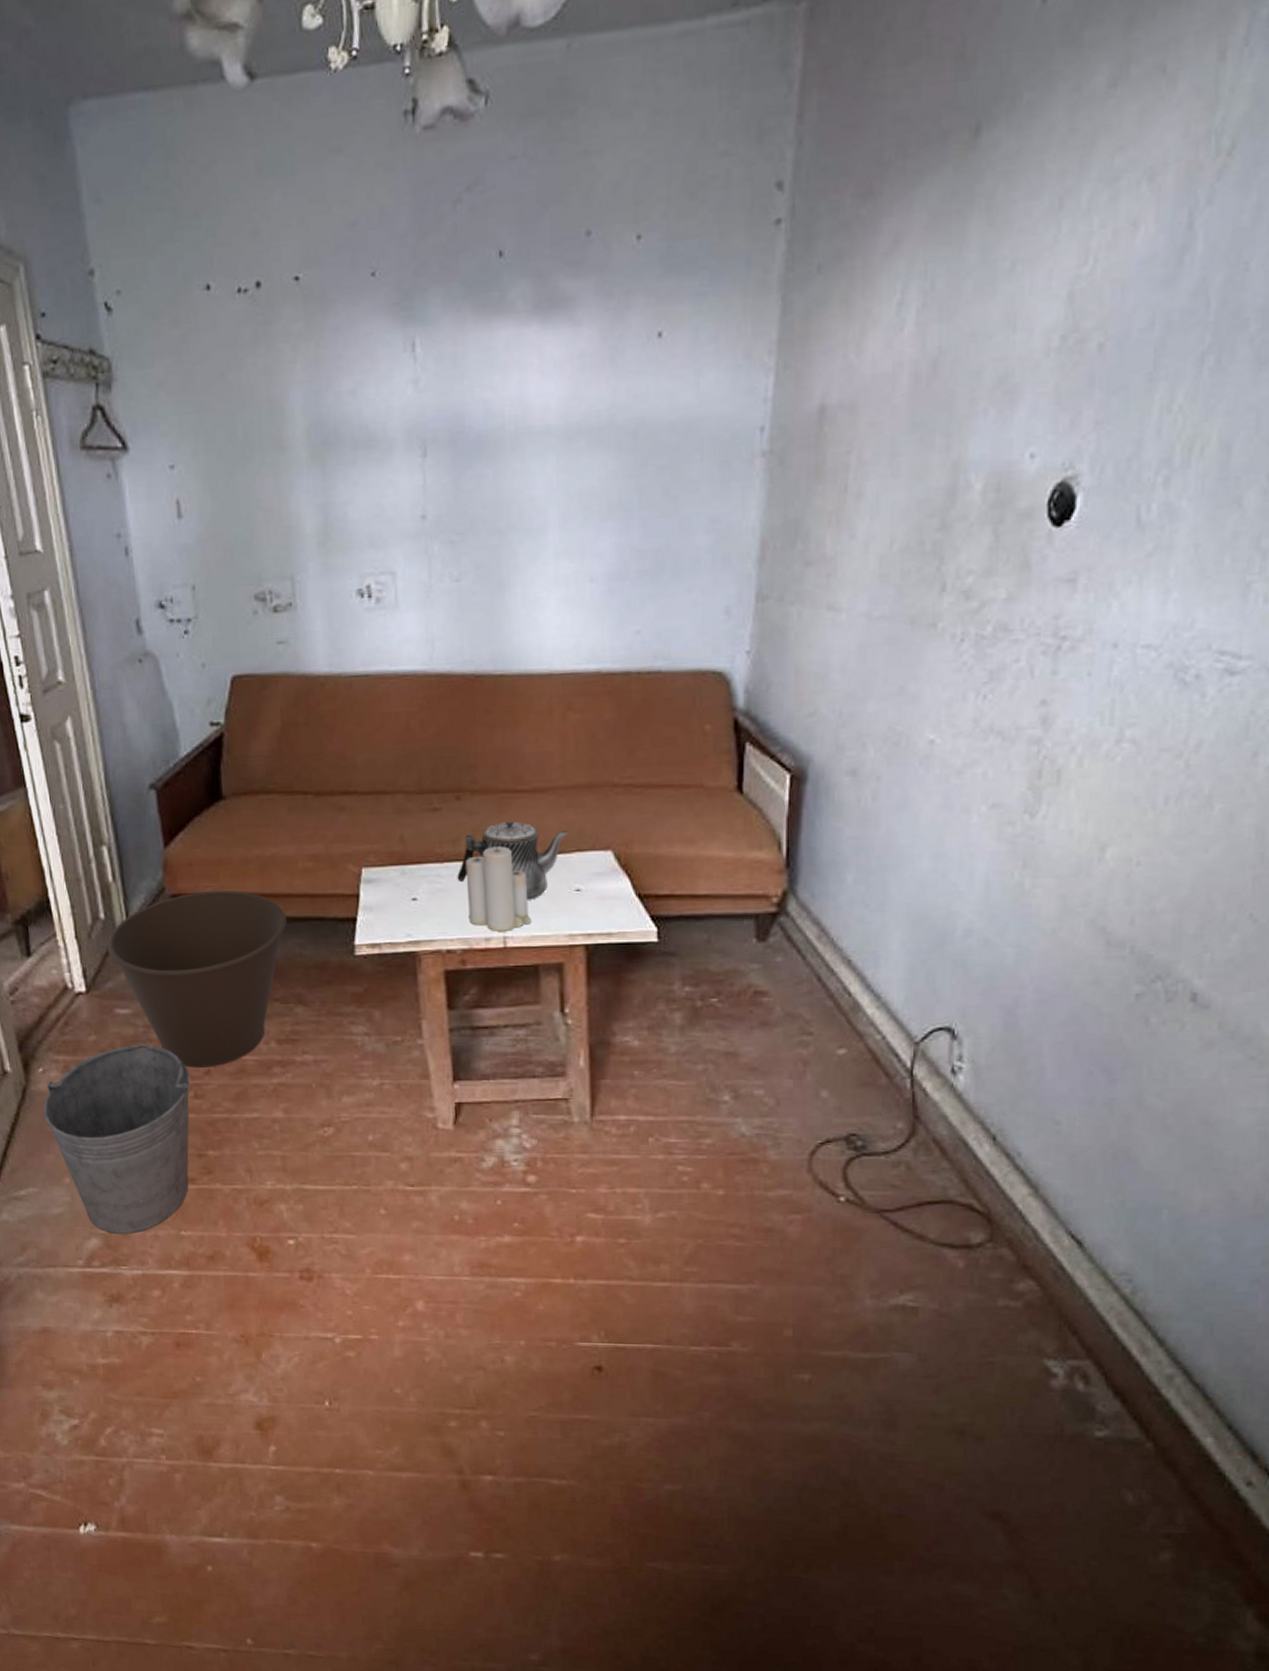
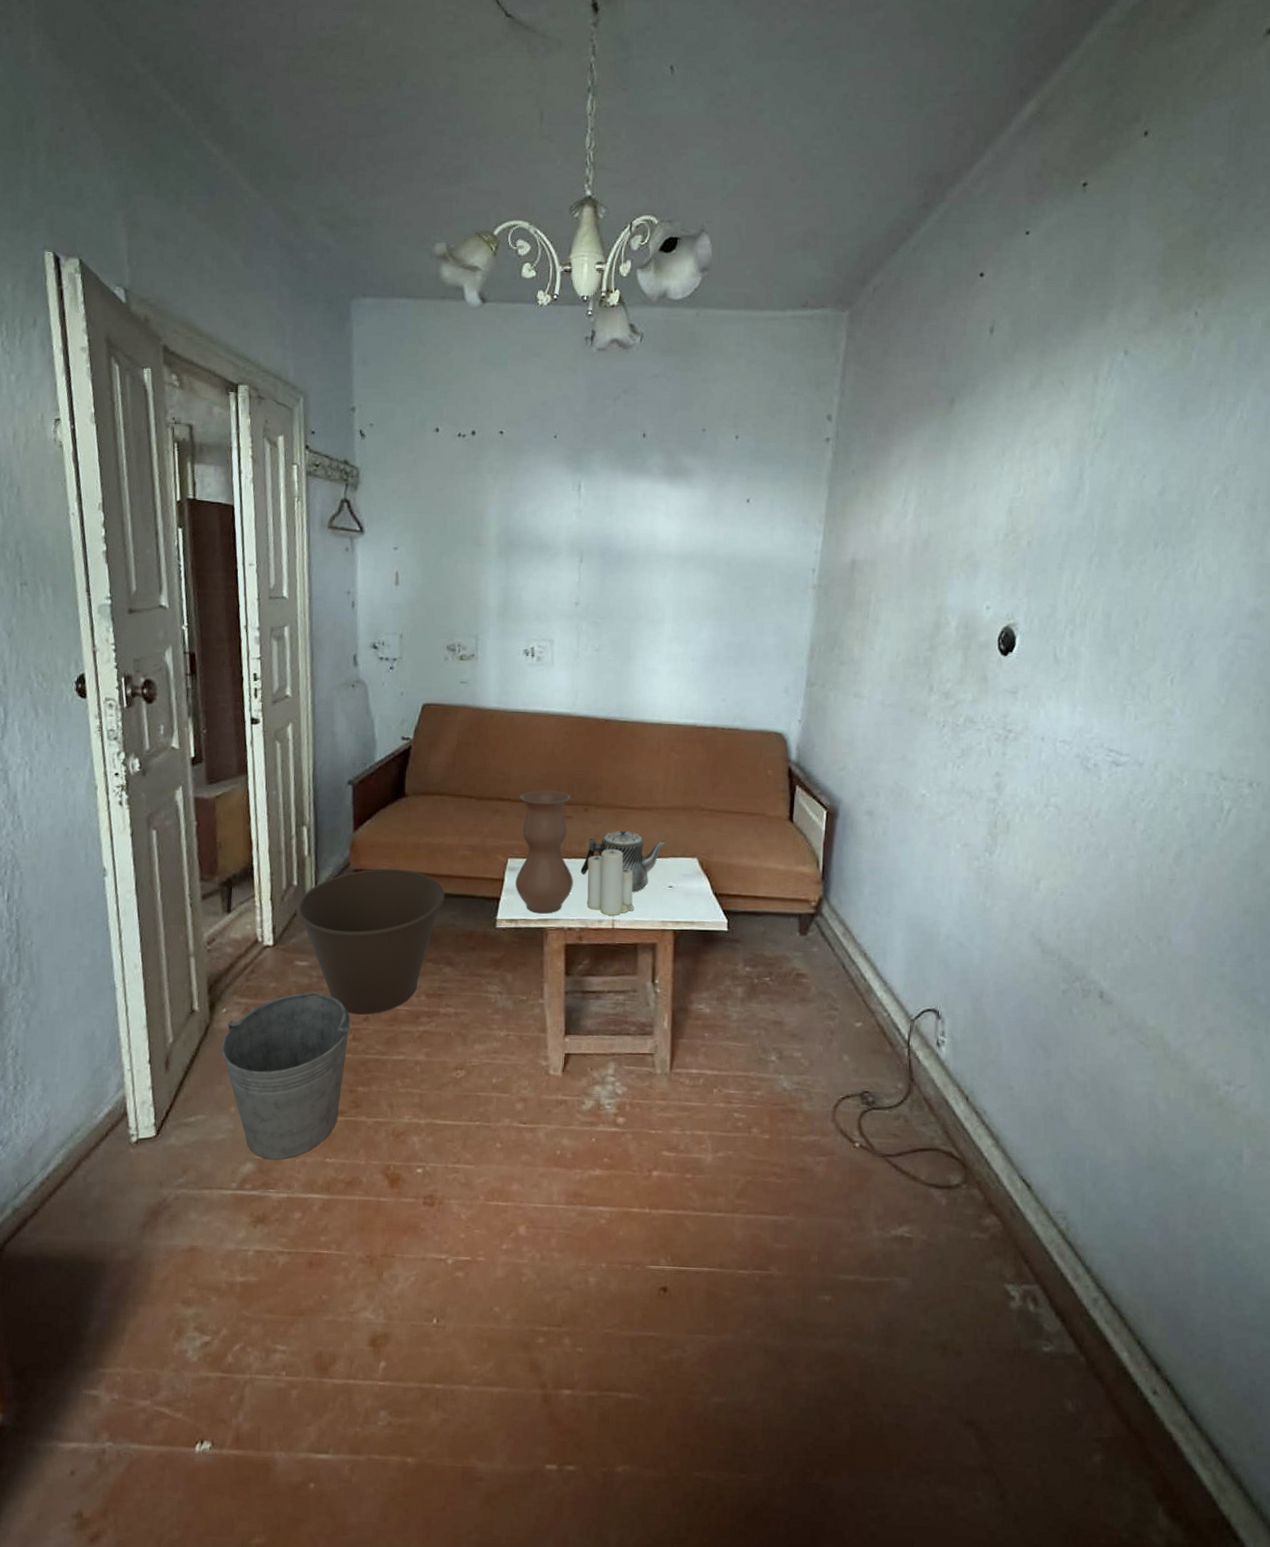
vase: none [368,776,449,935] -> present [515,790,573,914]

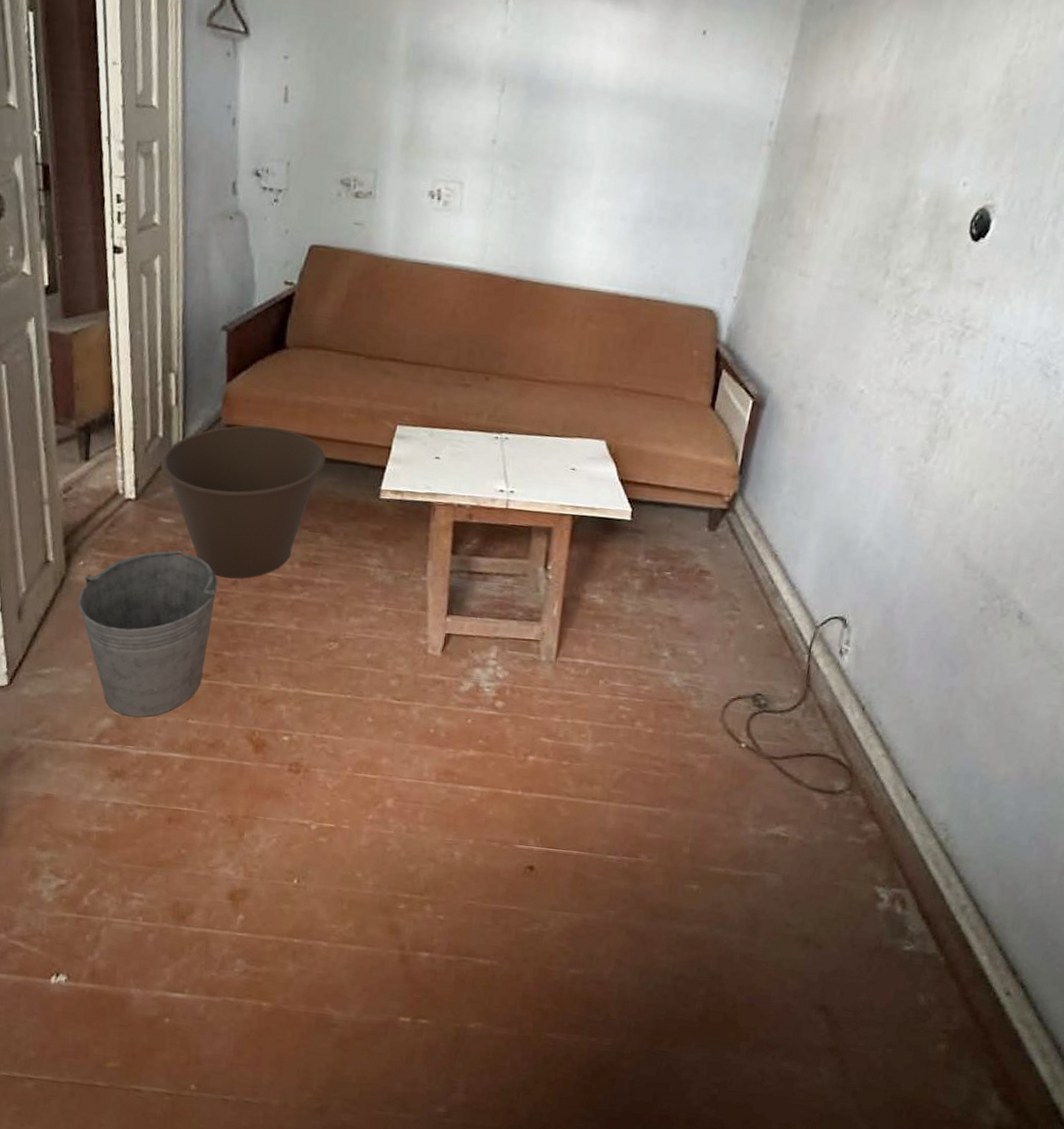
vase: present [515,790,573,914] -> none [403,353,471,488]
teapot: present [580,830,668,892] -> none [476,404,575,472]
candle: present [587,844,635,916] -> none [480,419,534,495]

